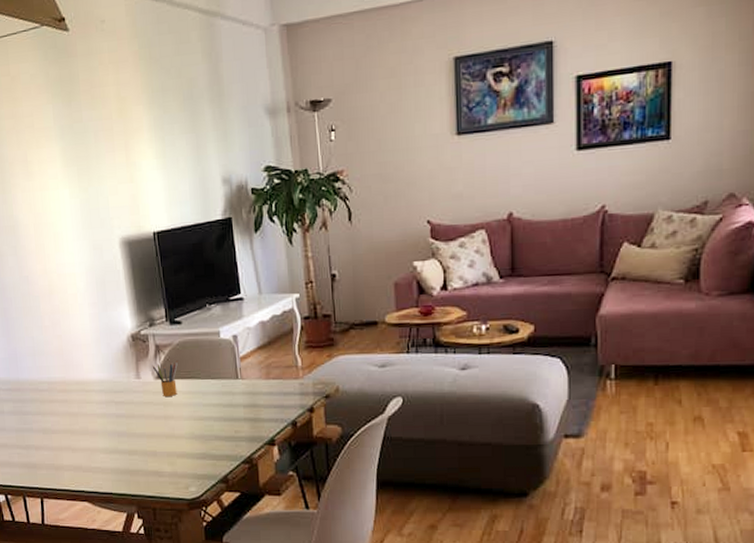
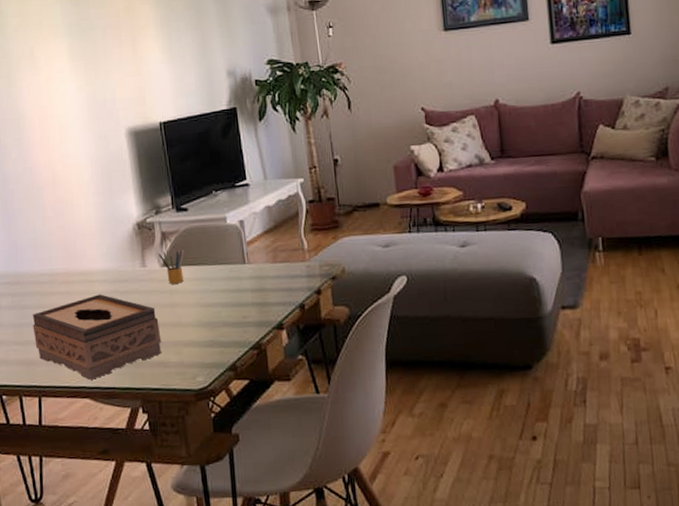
tissue box: none [33,403,156,485] -> present [32,294,162,380]

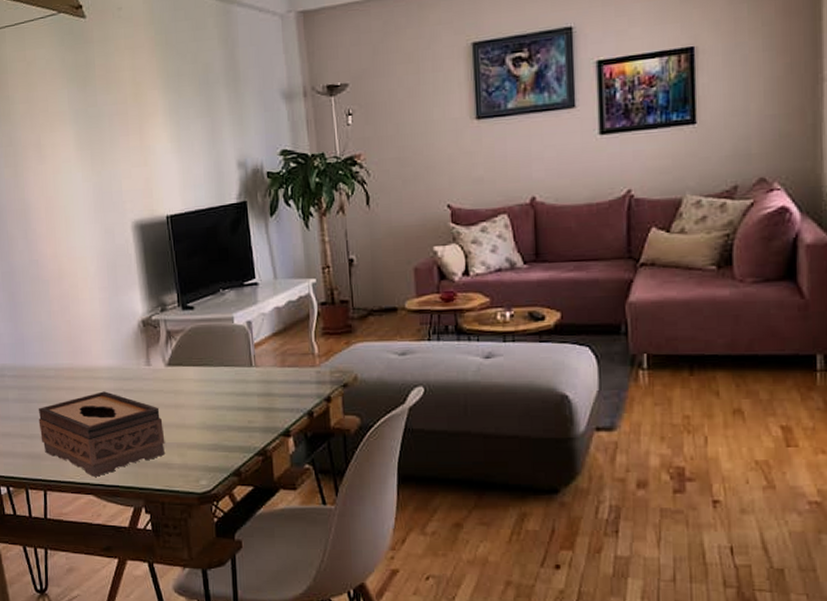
pencil box: present [158,247,185,284] -> none [163,346,191,384]

